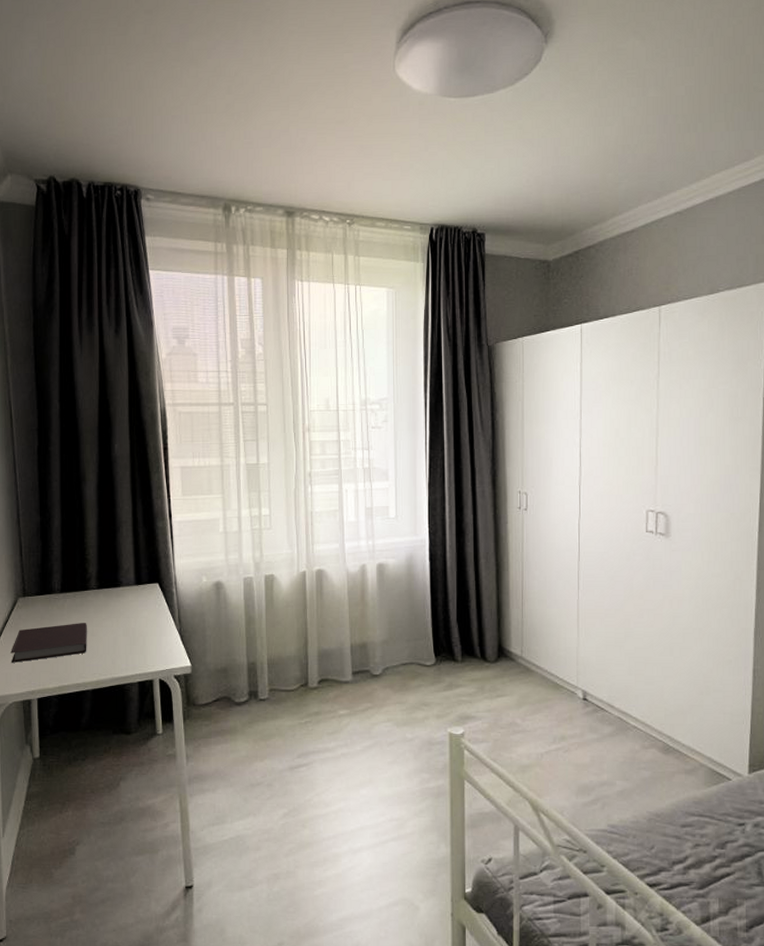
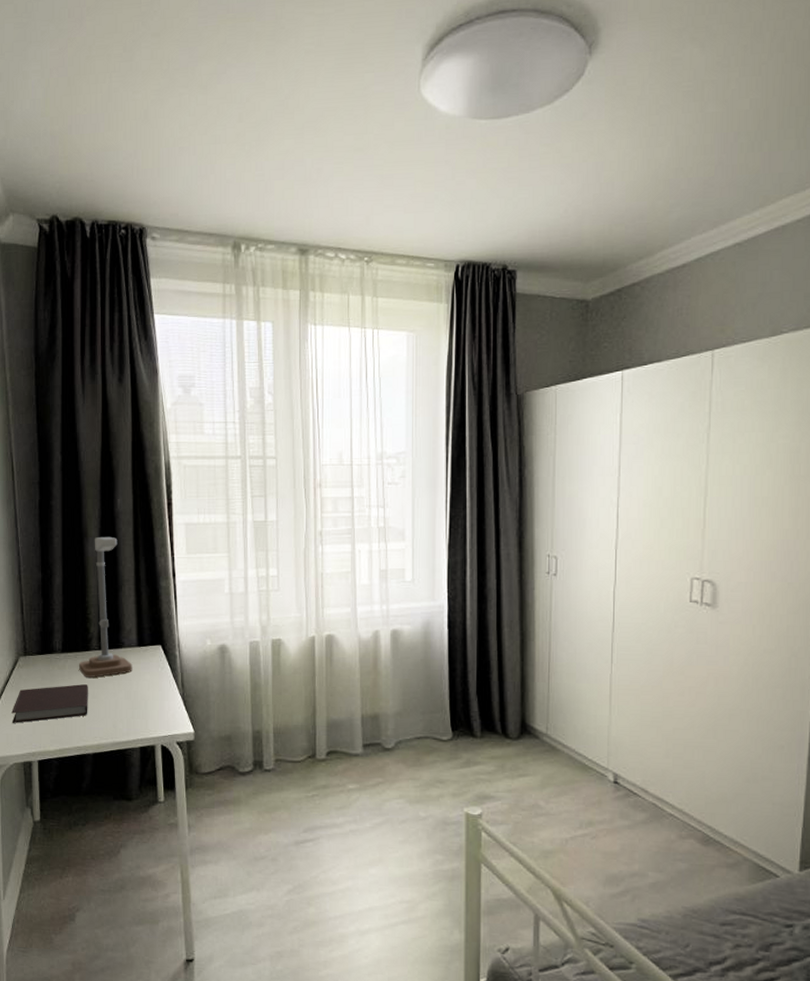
desk lamp: none [77,480,131,616] -> present [78,536,132,678]

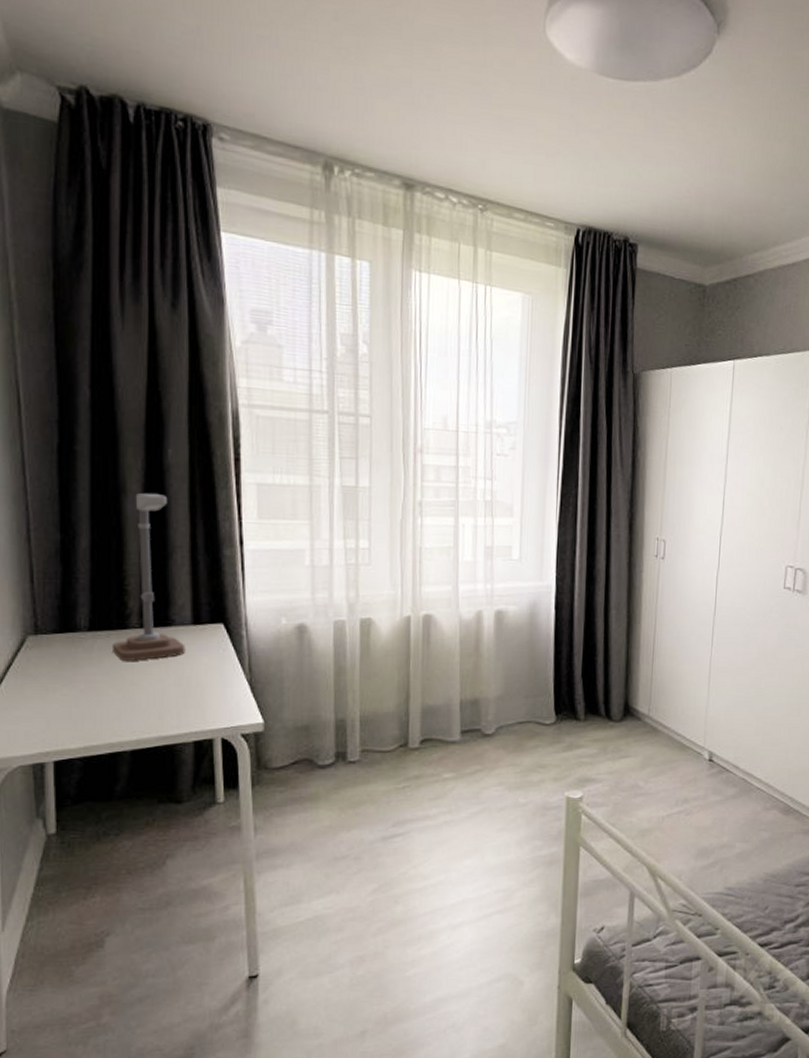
notebook: present [11,684,88,723] -> none [15,669,125,717]

